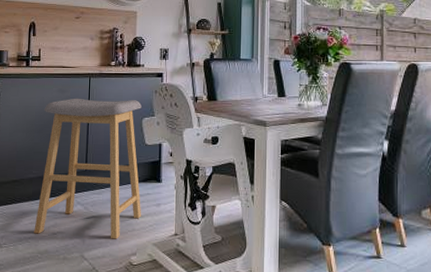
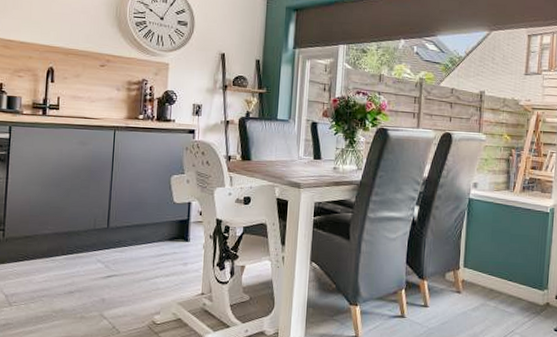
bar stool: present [34,98,142,239] -> none [48,151,171,298]

